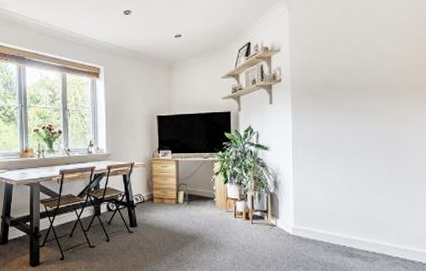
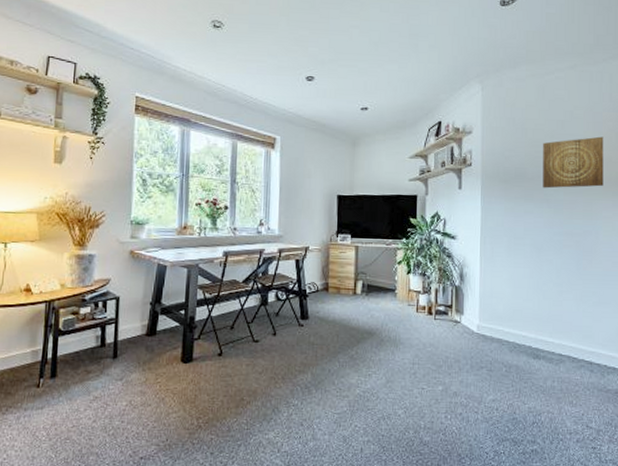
wall art: none [351,45,413,98] -> present [543,136,604,189]

